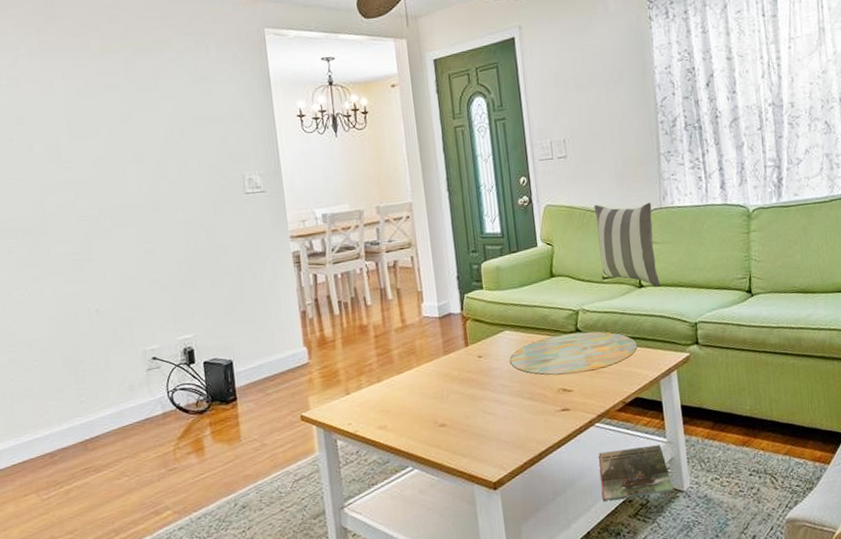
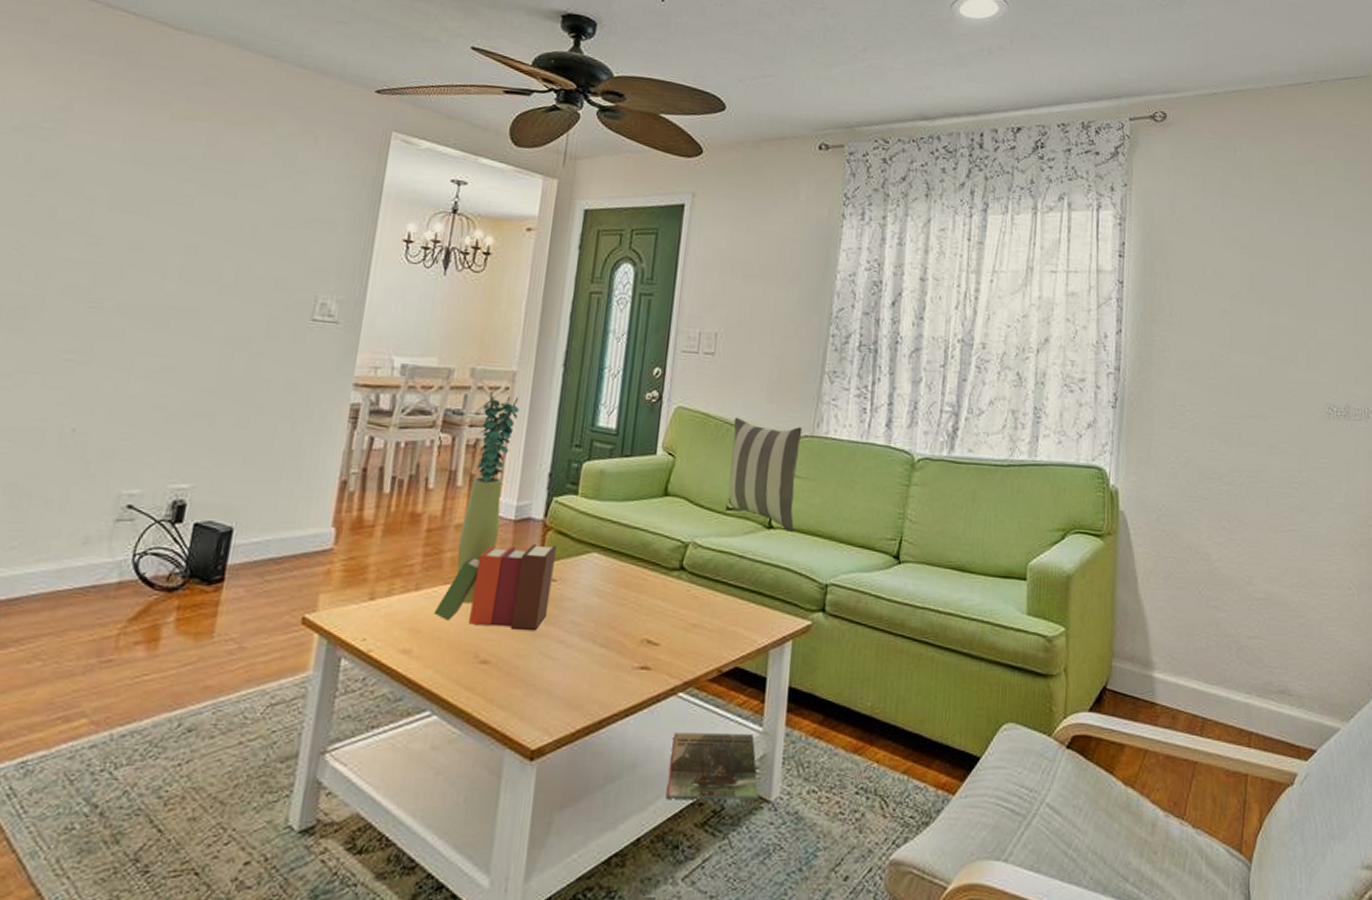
vase: none [392,222,430,386] -> present [456,392,519,604]
books: none [395,330,482,401] -> present [433,544,558,632]
decorative tray: present [510,331,637,376] -> none [590,570,751,624]

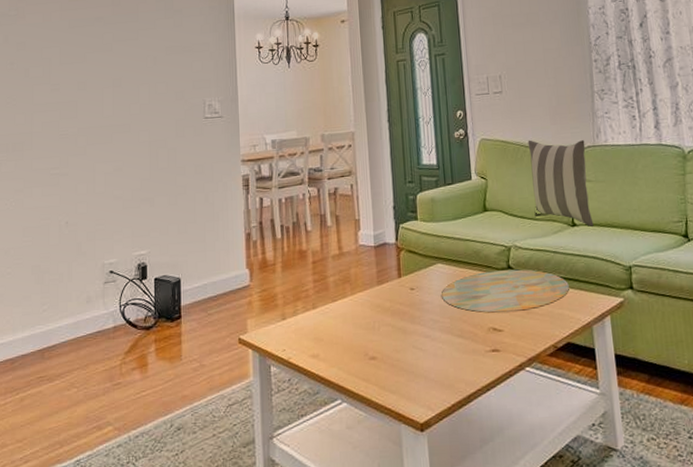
books: present [433,544,558,632] -> none [329,262,413,331]
vase: present [456,392,519,604] -> none [335,151,365,315]
decorative tray: none [590,570,751,624] -> present [442,269,569,314]
magazine: present [666,733,759,800] -> none [528,396,608,454]

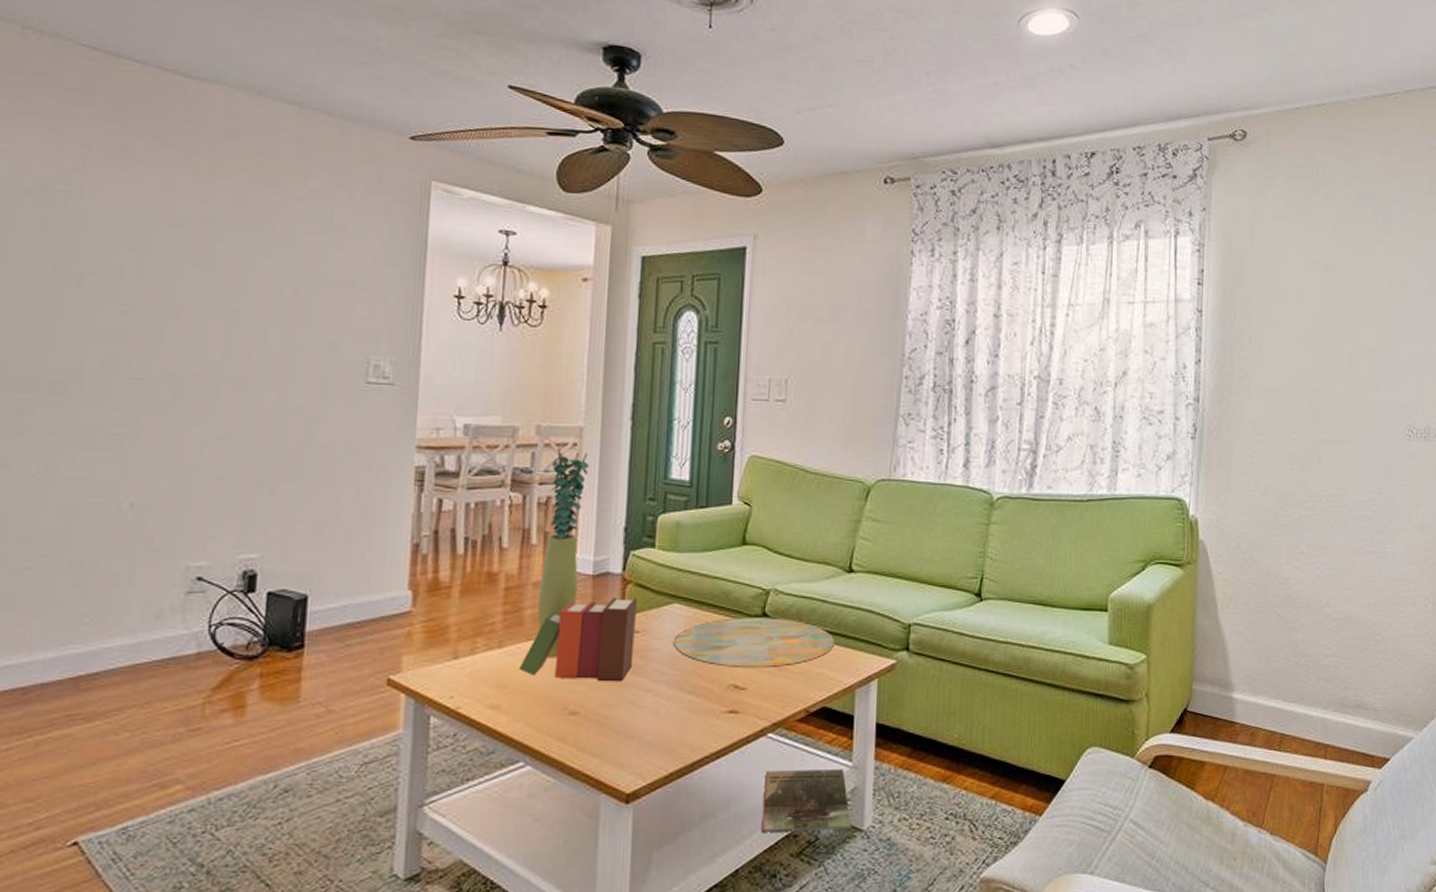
books: none [329,262,413,331] -> present [519,598,638,682]
vase: none [335,151,365,315] -> present [537,449,589,658]
pillow: present [527,140,594,227] -> none [805,463,879,574]
magazine: none [528,396,608,454] -> present [761,769,852,832]

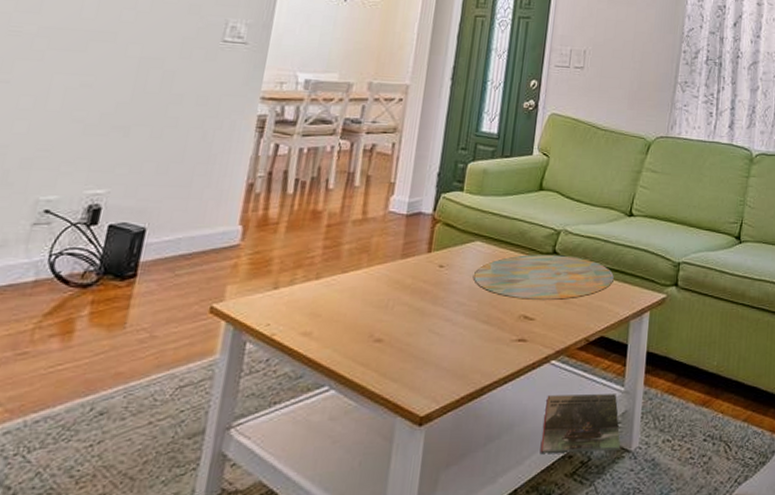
books: present [519,598,638,682] -> none [332,236,445,312]
vase: present [537,449,589,658] -> none [353,103,412,290]

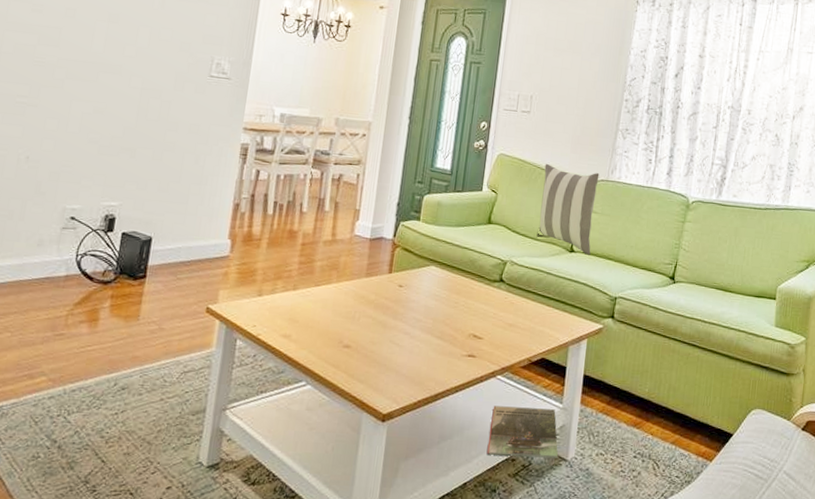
decorative tray: present [474,255,614,301] -> none [429,281,555,324]
pillow: none [592,121,659,218] -> present [536,163,600,255]

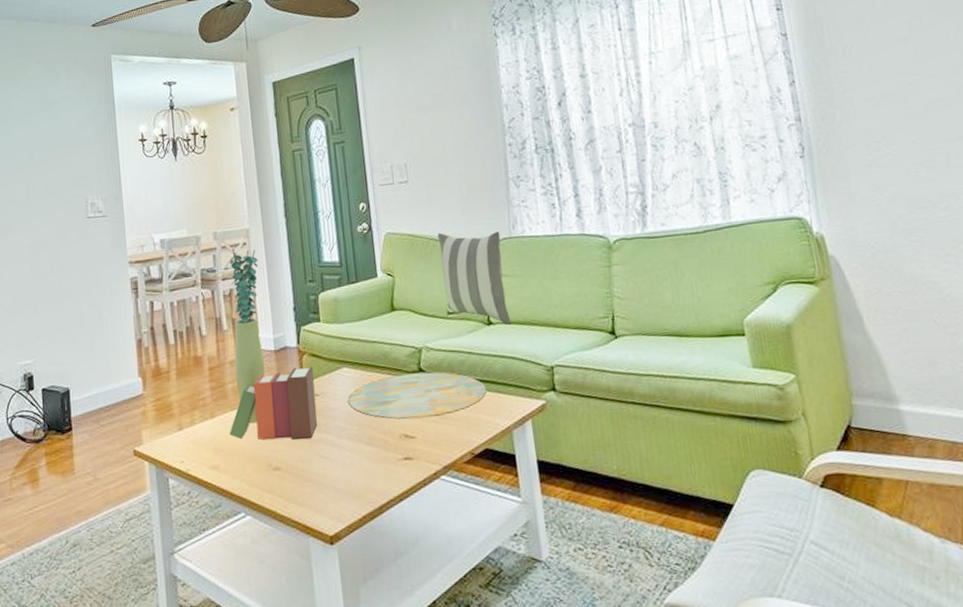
books: none [307,258,404,325] -> present [229,366,318,440]
vase: none [325,138,374,302] -> present [229,249,265,424]
decorative tray: none [429,281,555,324] -> present [348,372,486,420]
magazine: present [486,406,559,458] -> none [444,505,531,566]

